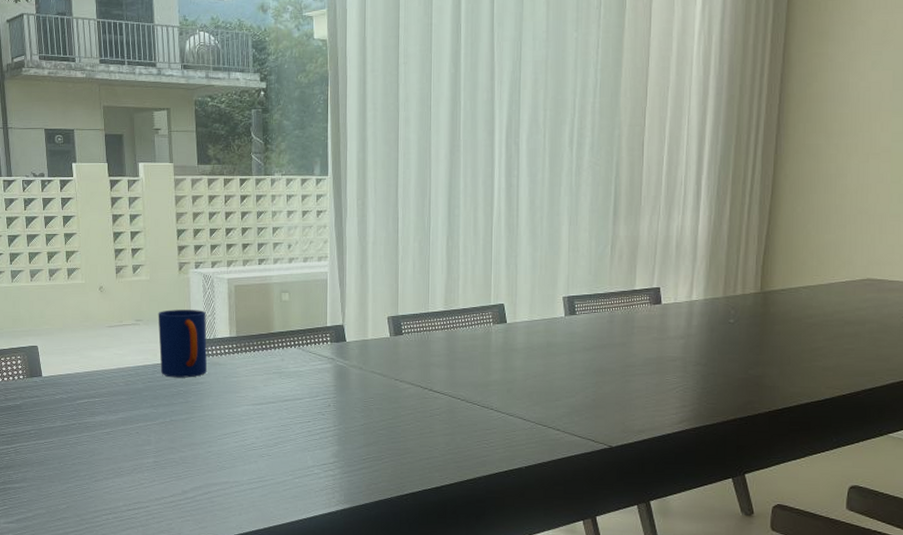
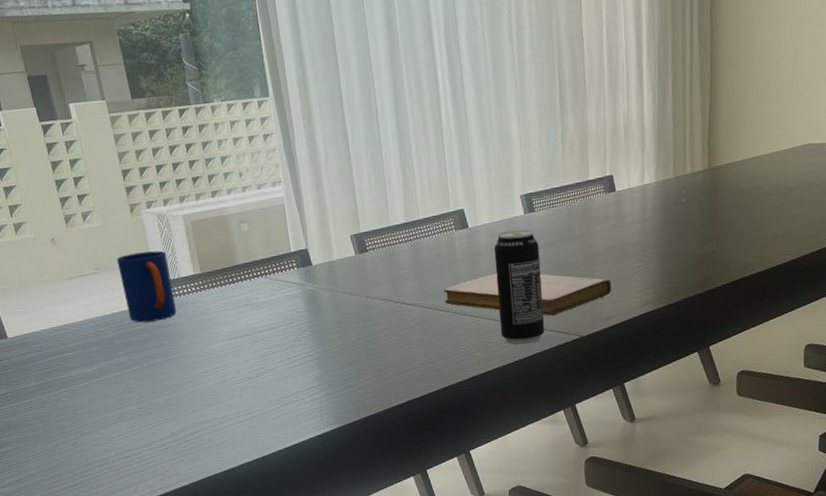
notebook: none [473,372,647,422] -> present [443,273,611,316]
beverage can: none [527,331,576,448] -> present [493,230,545,345]

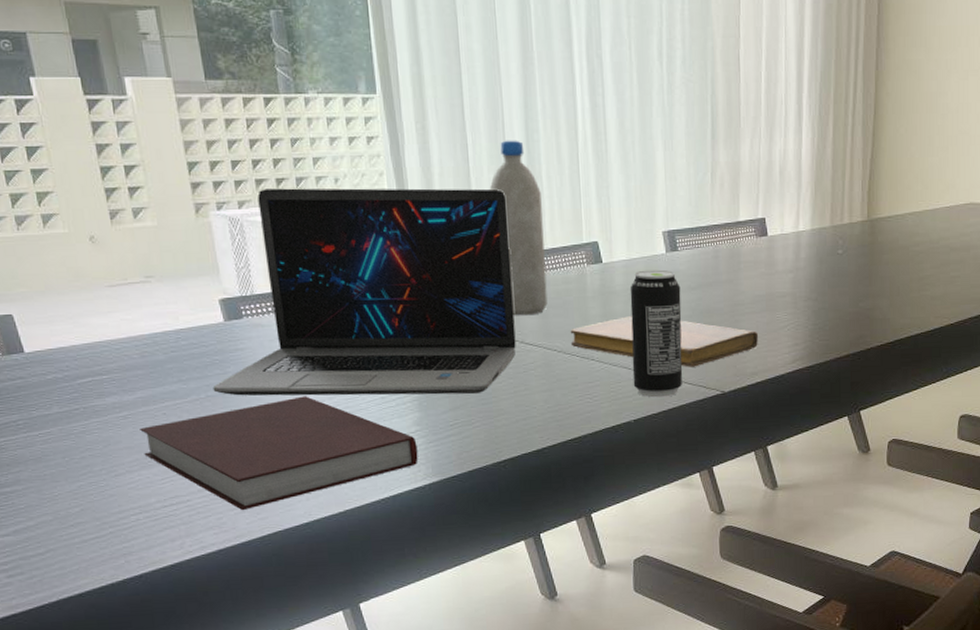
notebook: none [98,360,321,459] -> present [140,396,418,510]
mug: present [116,250,177,323] -> none [174,261,247,345]
laptop: none [152,170,398,364] -> present [212,188,516,396]
water bottle: none [368,125,423,281] -> present [489,140,548,316]

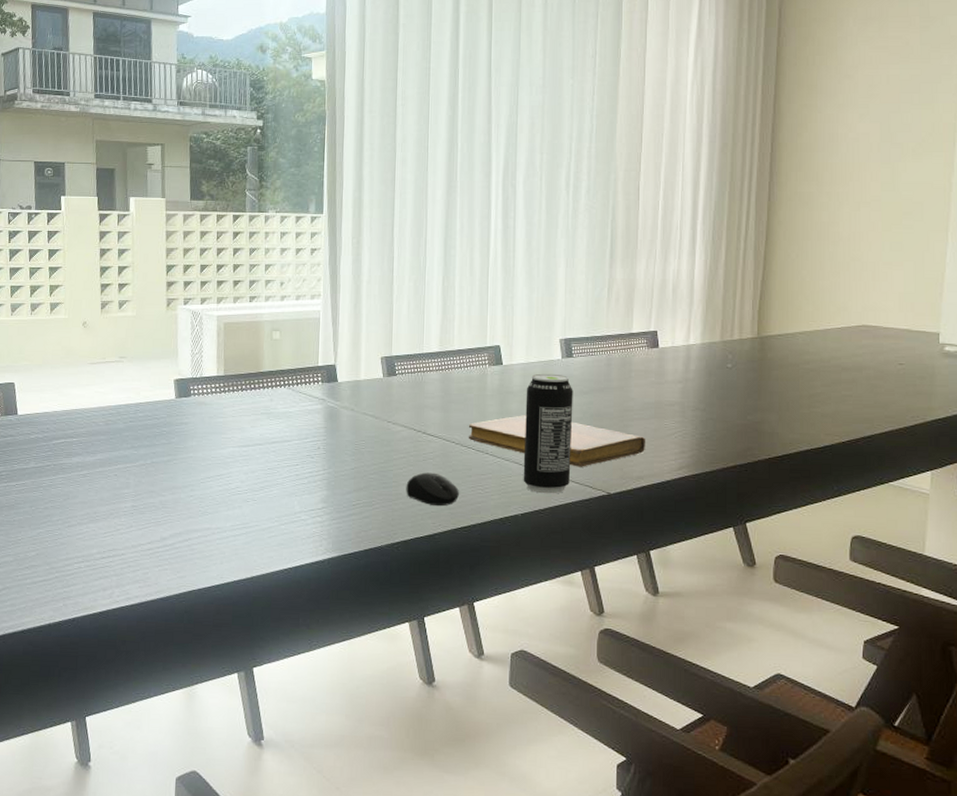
notebook: present [140,396,418,510] -> none [94,468,322,567]
laptop: present [212,188,516,396] -> none [157,289,423,477]
water bottle: present [489,140,548,316] -> none [408,254,453,409]
computer mouse: none [507,384,566,420] -> present [406,472,459,507]

